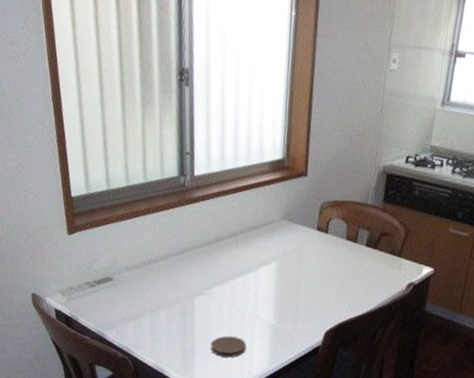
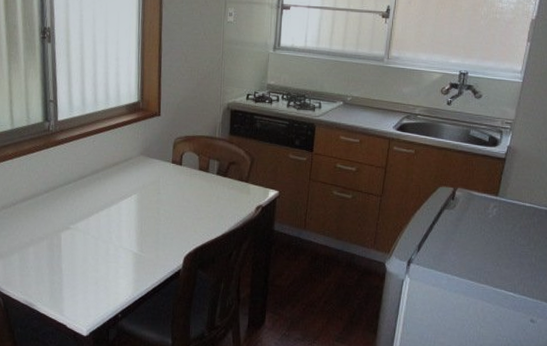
coaster: present [211,336,247,358] -> none [78,266,112,288]

